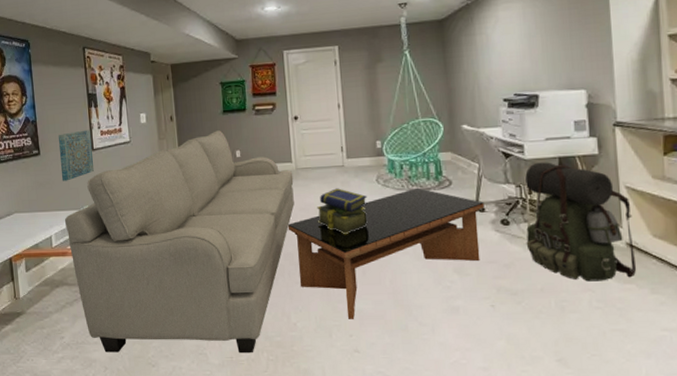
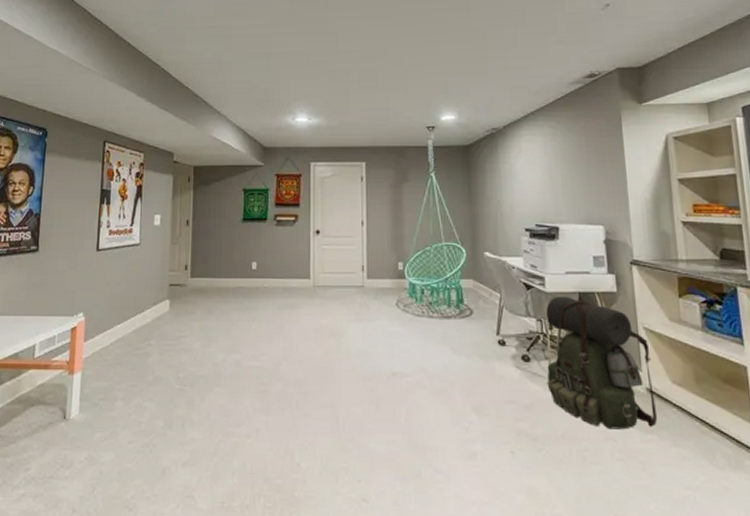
wall art: present [57,129,94,181] -> none [58,228,99,283]
sofa: present [64,130,294,354] -> none [53,239,310,498]
coffee table: present [287,187,485,319] -> none [299,315,505,461]
stack of books: present [317,188,368,235] -> none [331,310,386,363]

